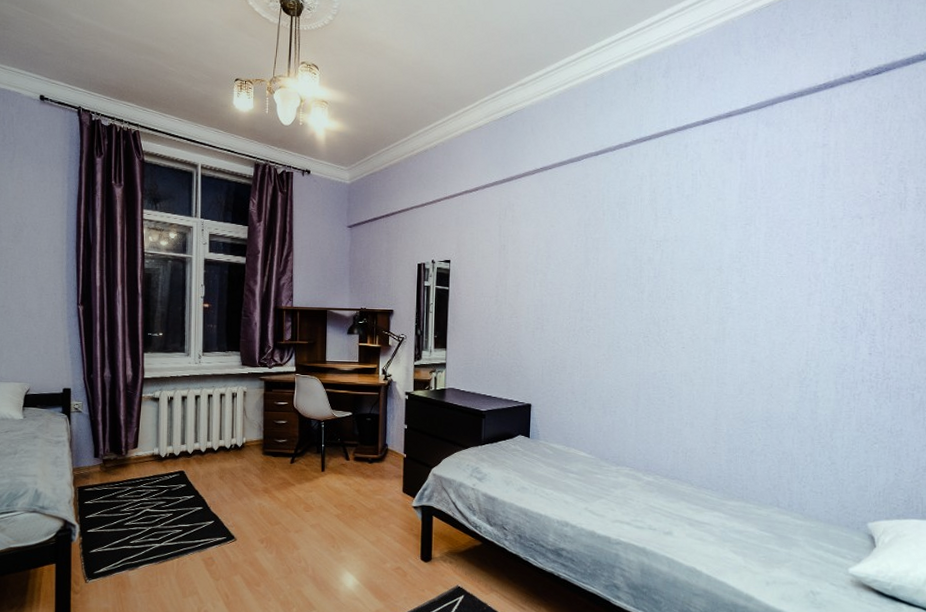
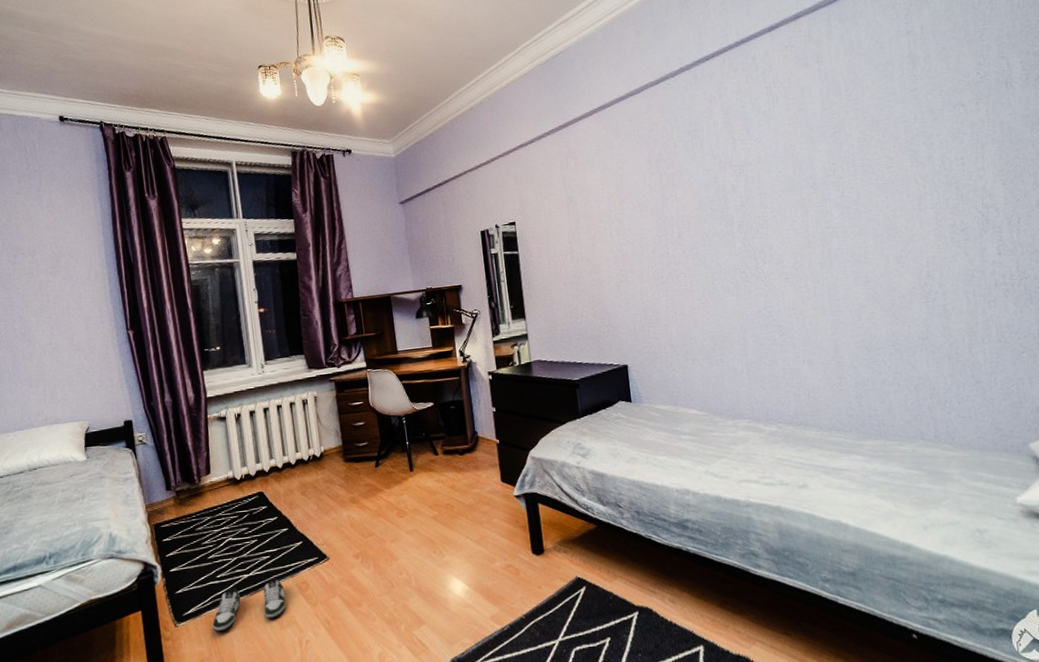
shoe: none [120,549,191,593] -> present [212,577,286,632]

